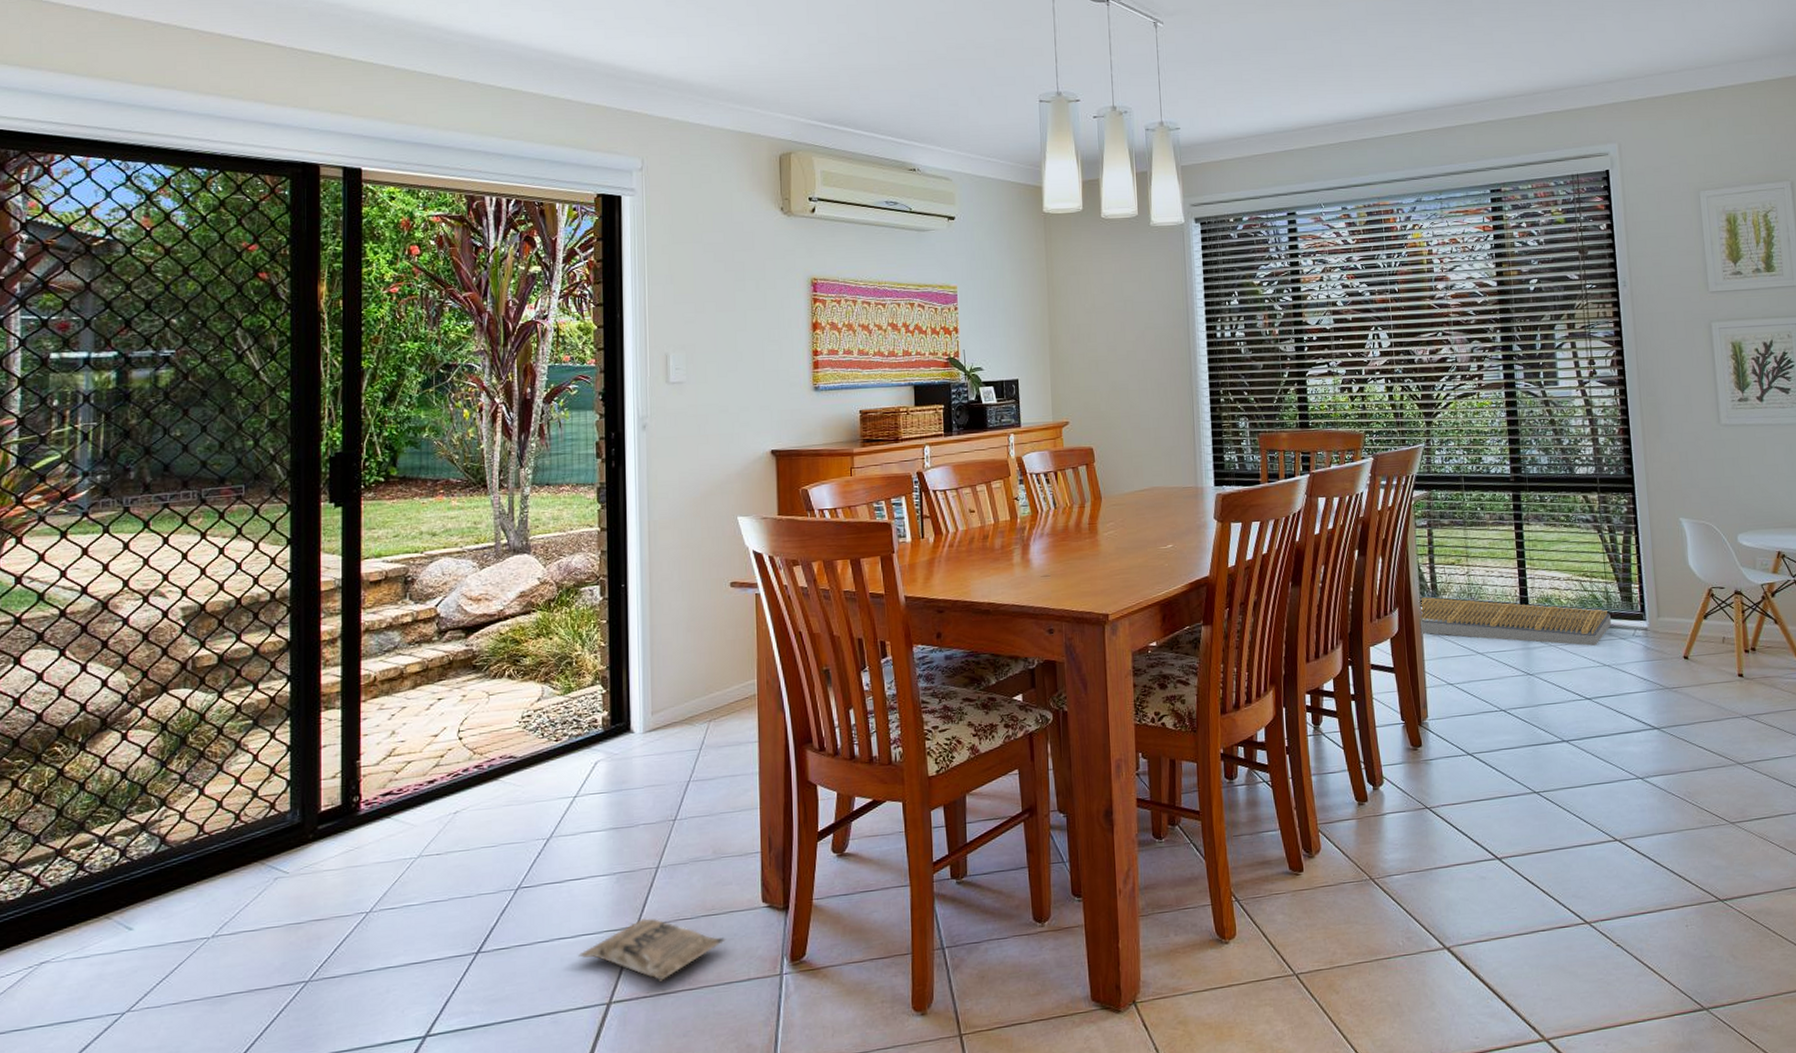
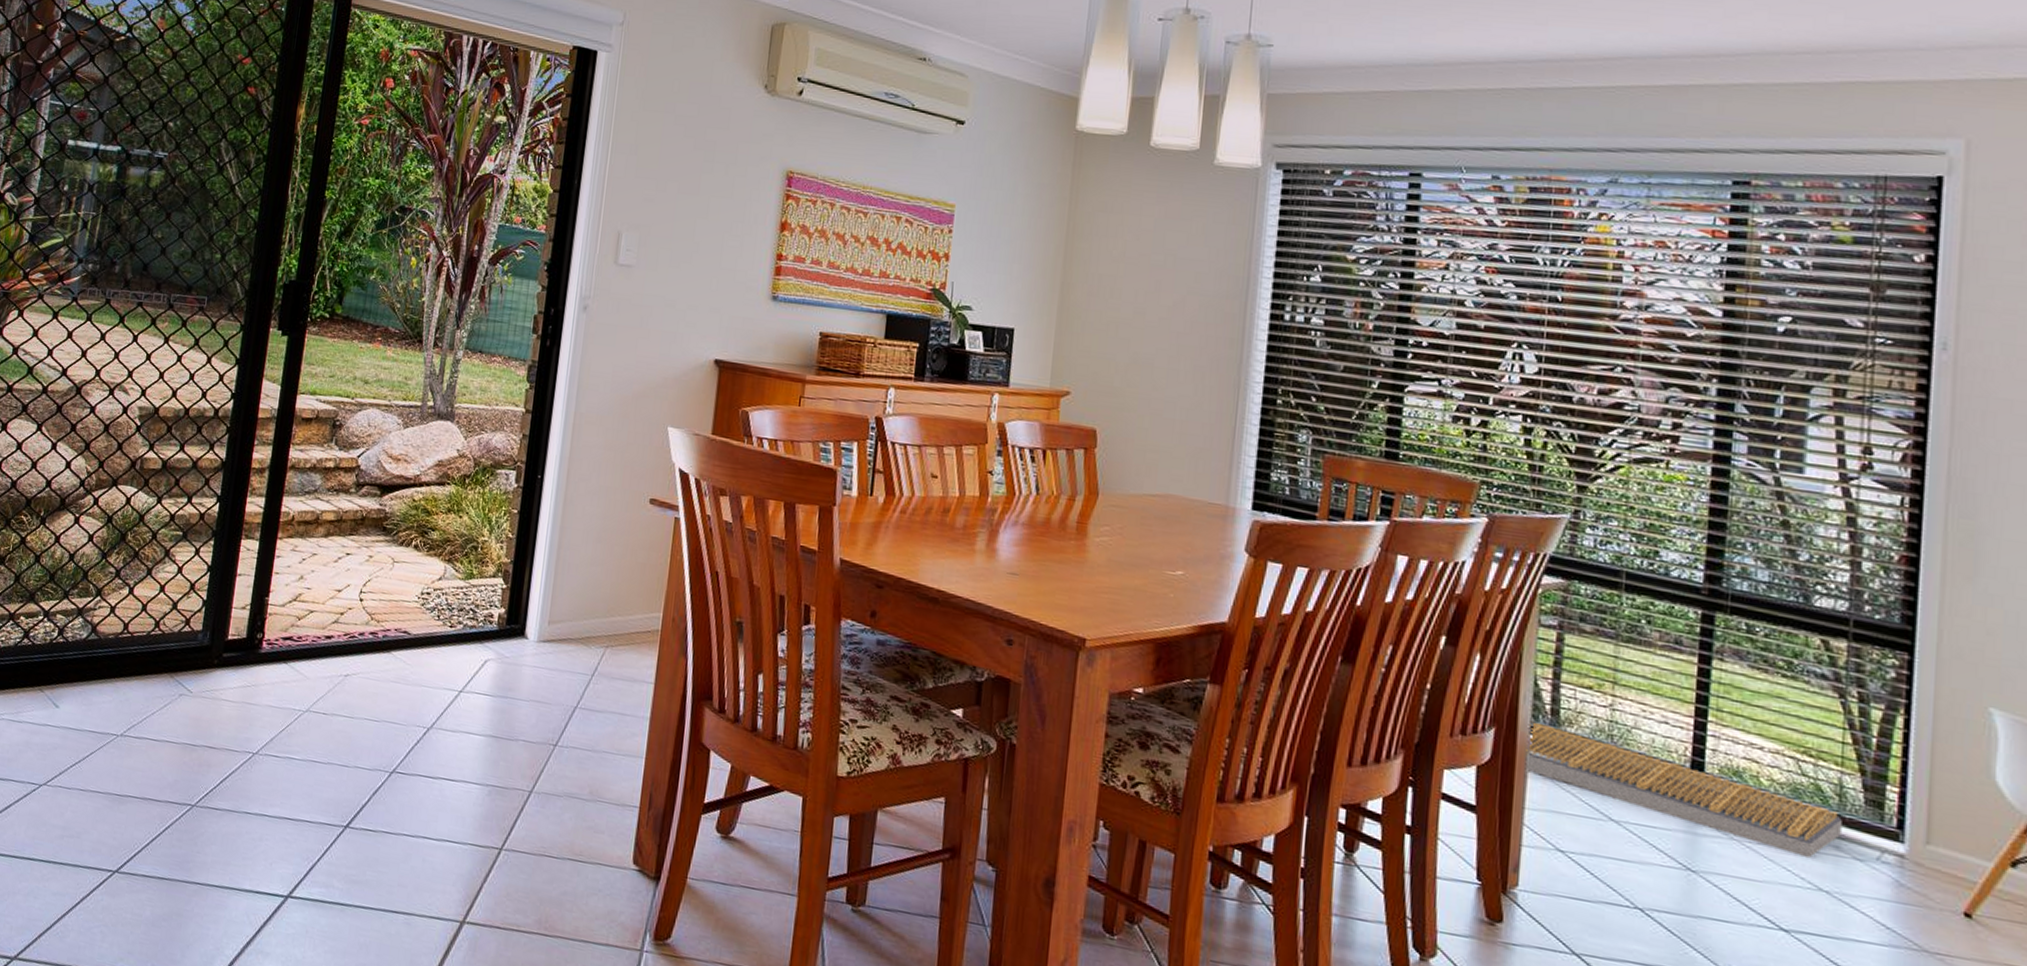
bag: present [578,918,726,981] -> none [440,842,590,916]

